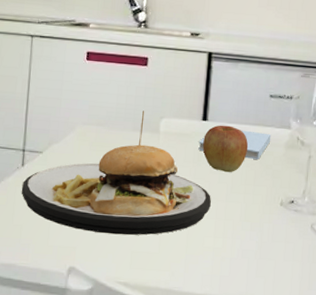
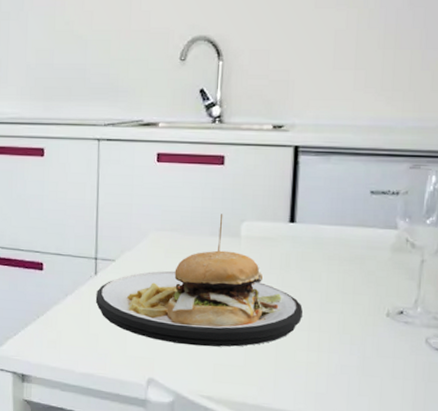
notepad: present [198,130,272,160] -> none [286,232,374,266]
apple: present [203,125,249,173] -> none [291,227,346,280]

